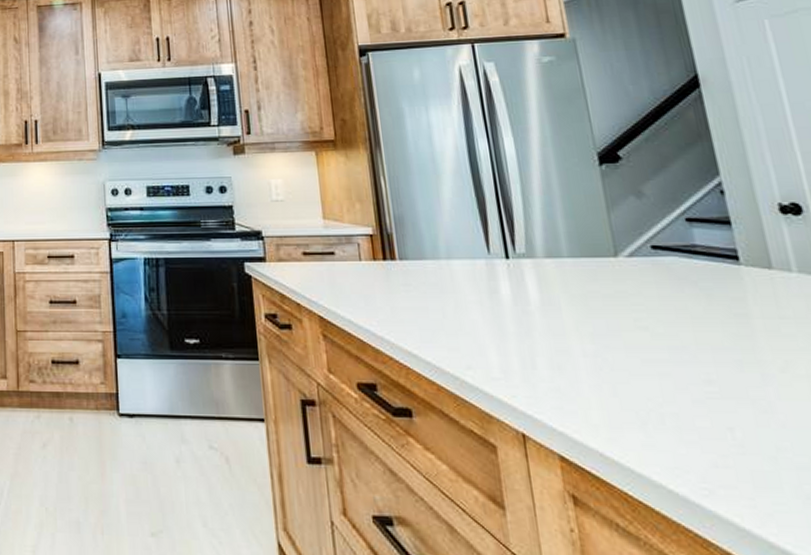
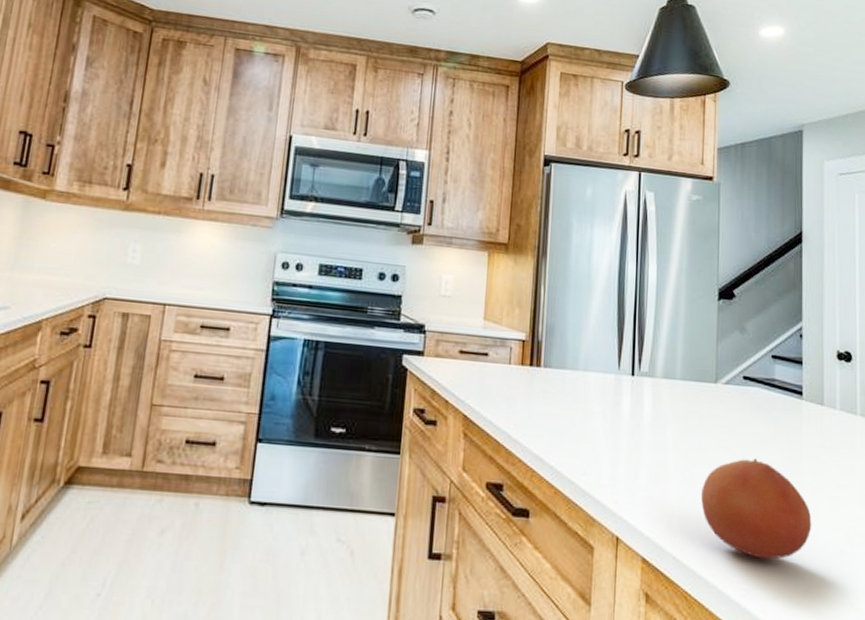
fruit: none [621,337,788,453] -> present [701,458,812,560]

